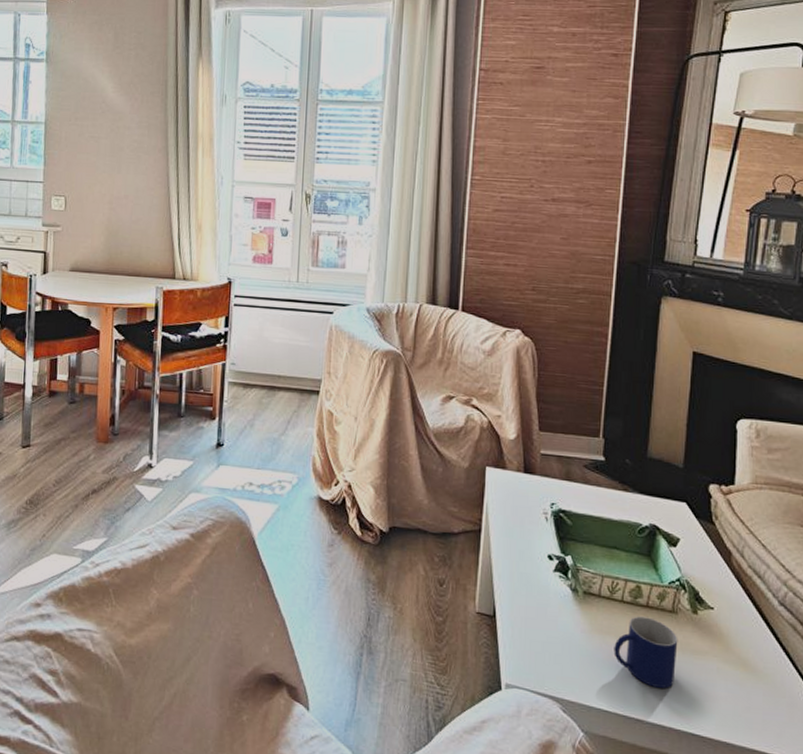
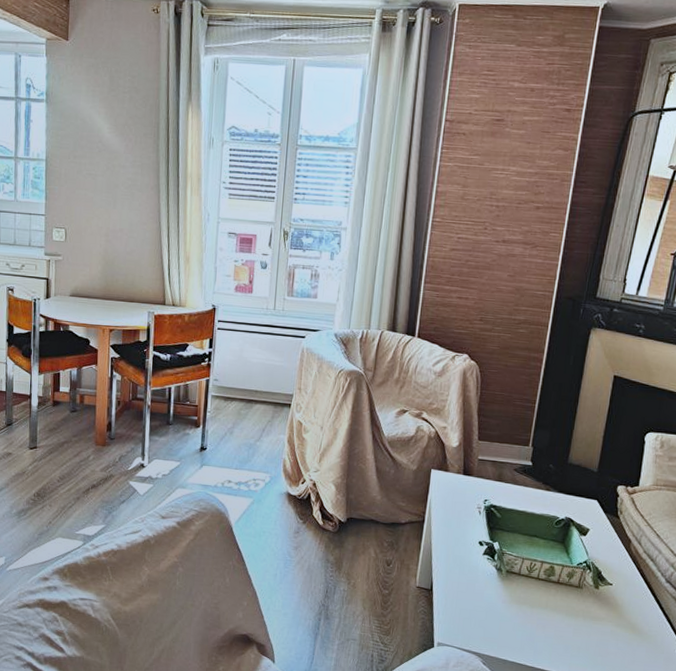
mug: present [614,616,678,689] -> none [528,590,581,647]

